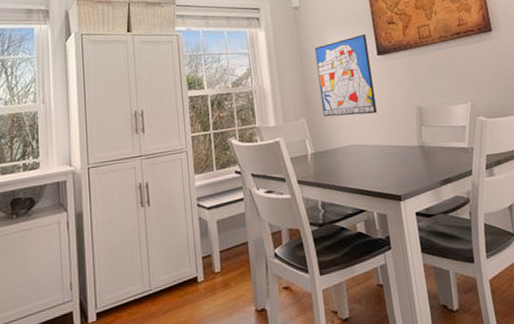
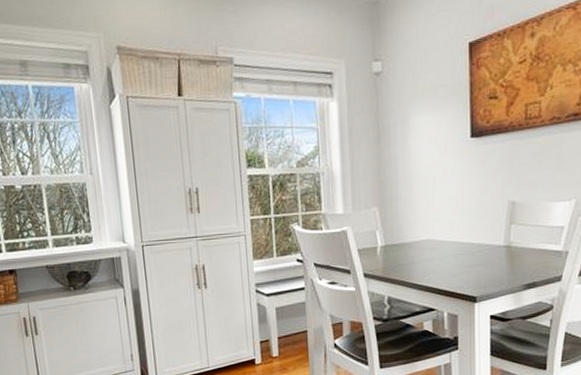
wall art: present [315,34,377,117] -> none [396,110,461,207]

